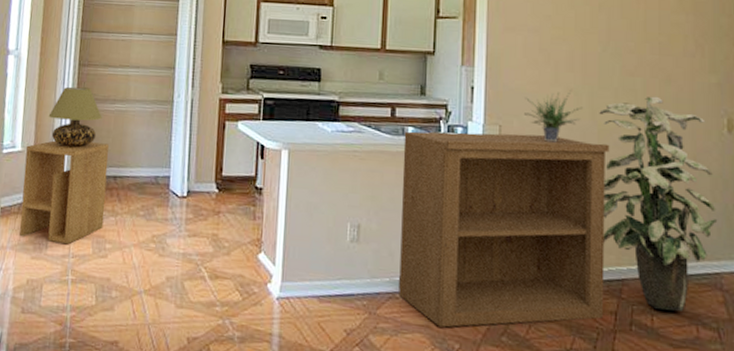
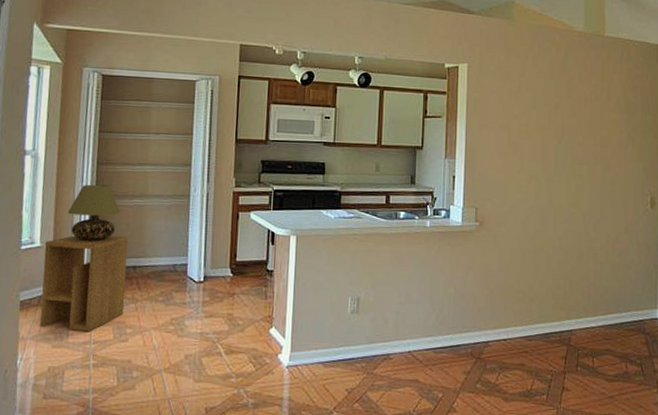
bookshelf: present [398,131,610,328] -> none [391,214,562,380]
potted plant: present [524,90,583,143] -> none [496,177,542,221]
indoor plant: present [599,96,718,311] -> none [555,180,643,352]

